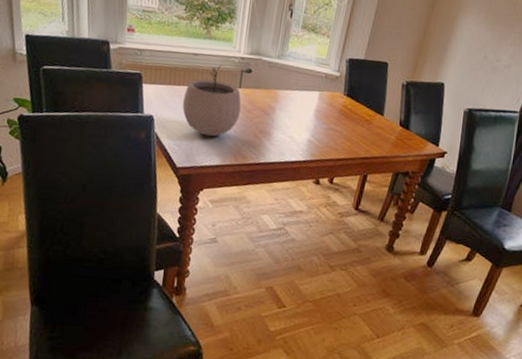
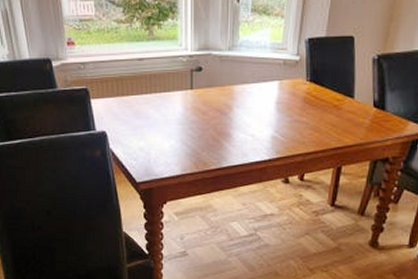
plant pot: present [182,65,241,137] -> none [133,67,195,146]

